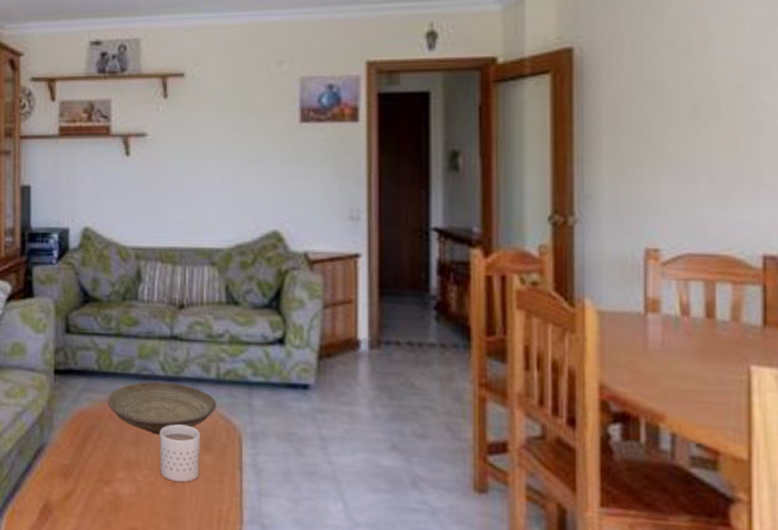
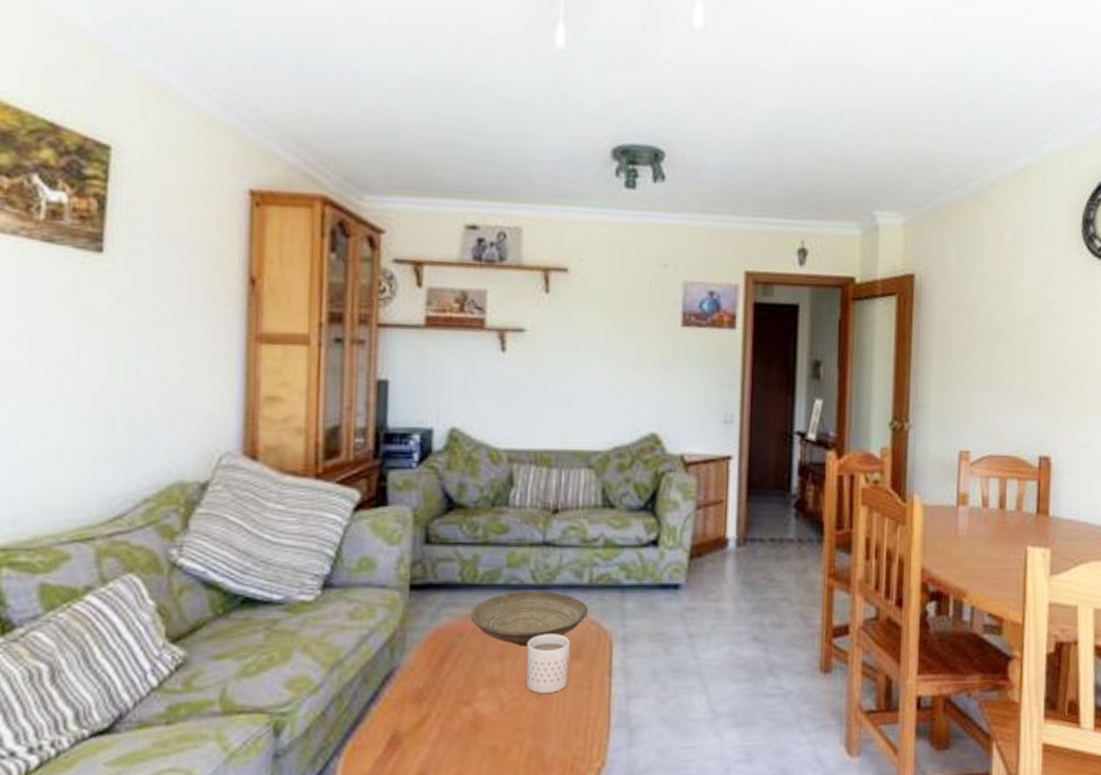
picture frame: none [444,190,468,240] -> present [805,397,826,443]

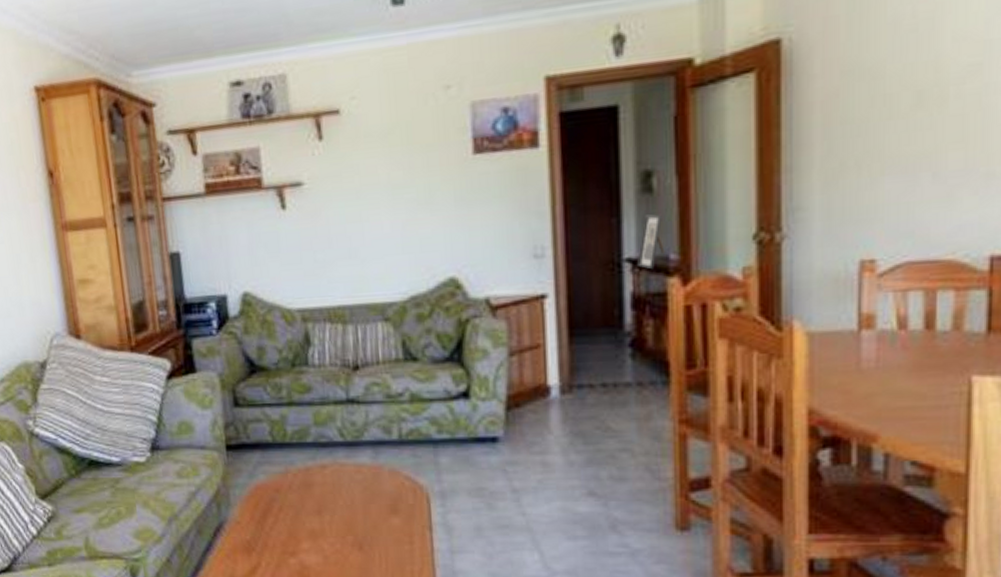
decorative bowl: present [470,591,589,647] -> none [285,448,402,502]
mug: present [526,634,570,693] -> none [342,489,388,547]

